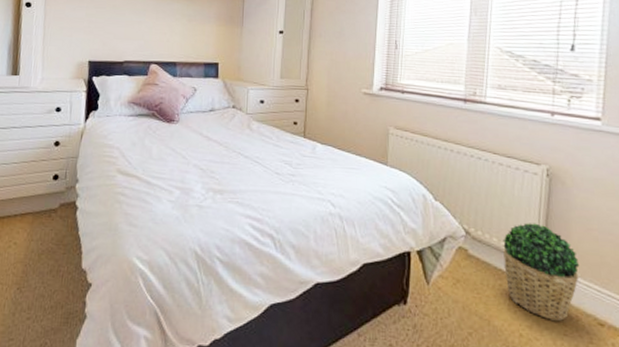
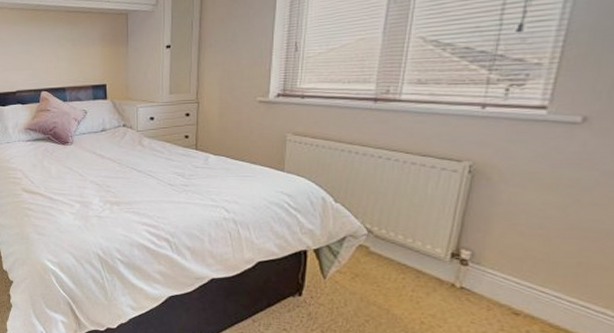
potted plant: present [503,223,580,321] -> none [409,220,498,310]

